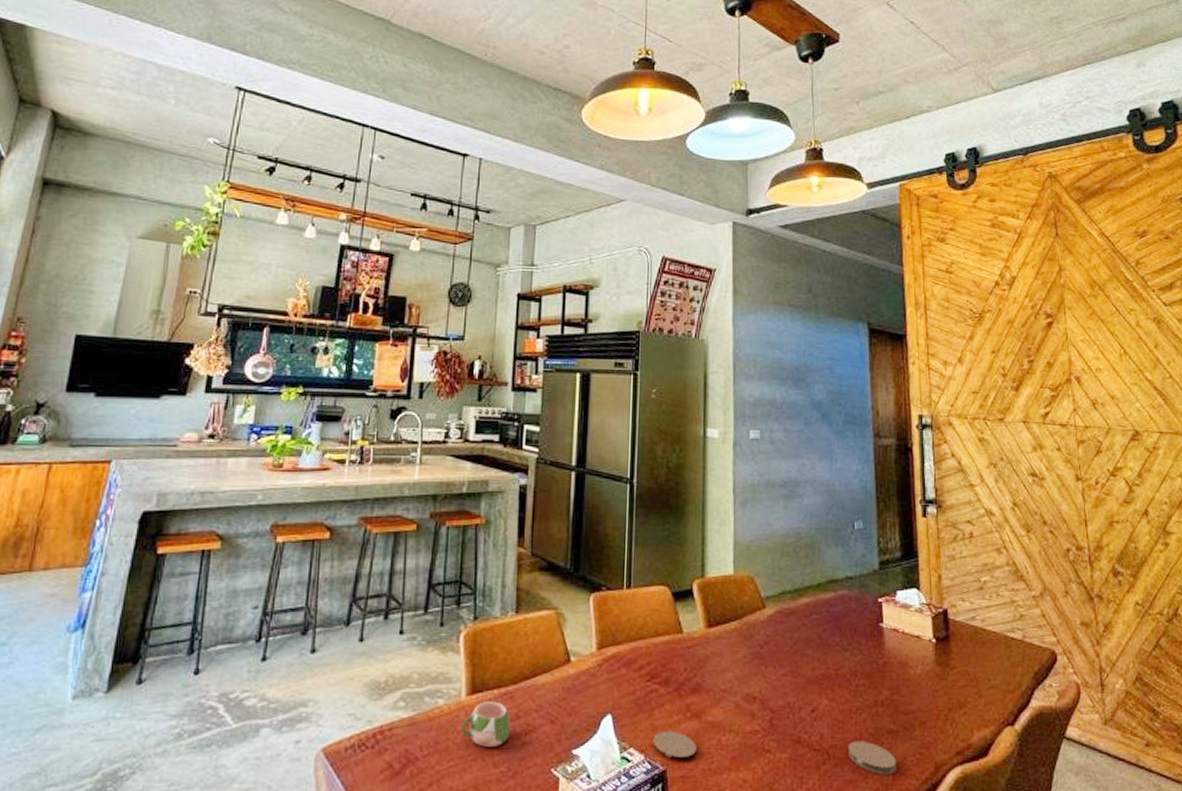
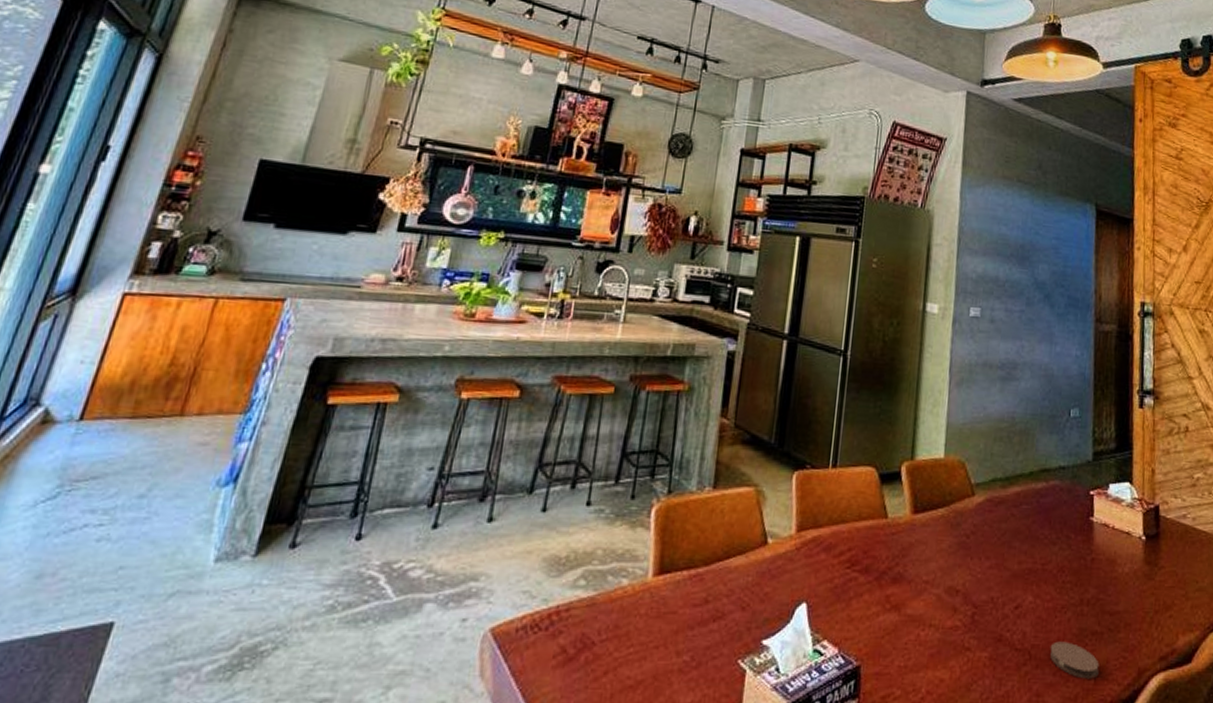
mug: present [460,701,511,747] -> none [643,583,699,633]
coaster: present [653,730,696,757] -> none [848,623,894,652]

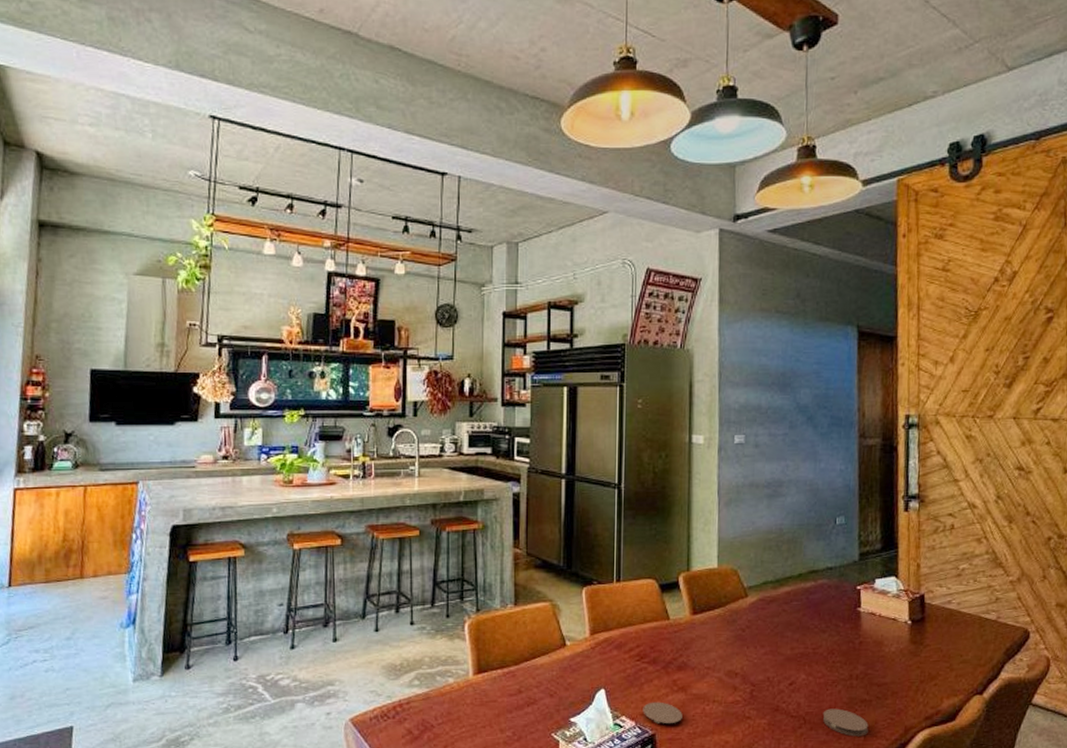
coaster: none [848,623,894,652] -> present [643,702,682,723]

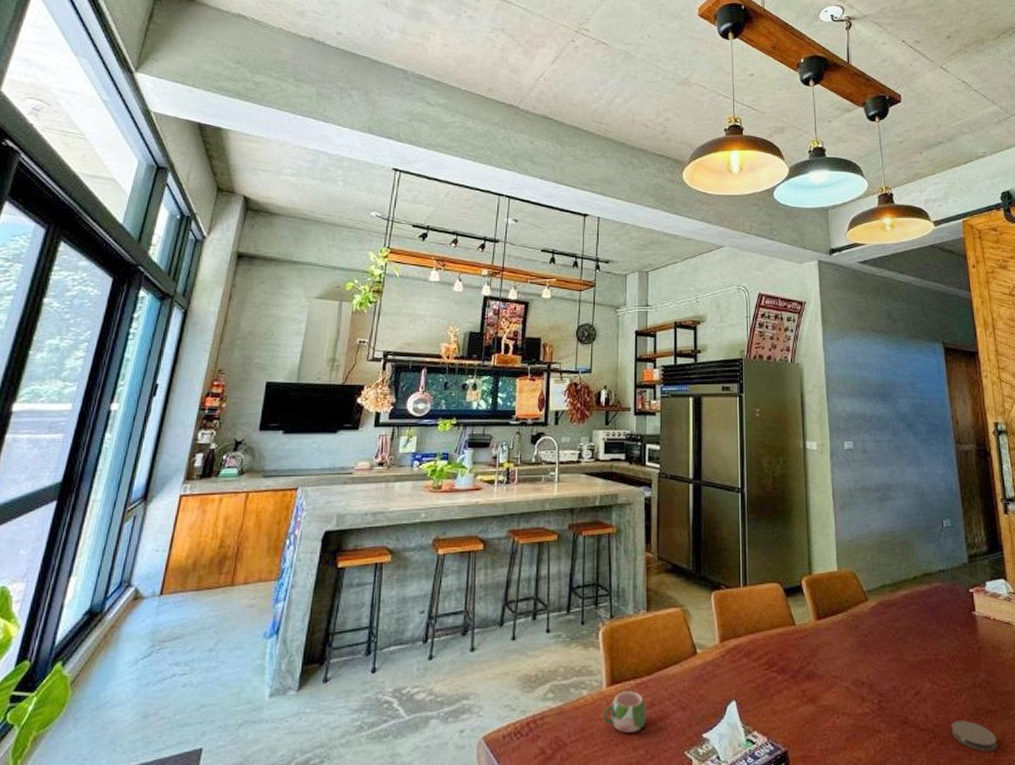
mug: none [470,679,514,716] -> present [603,691,647,733]
coaster: present [643,702,682,723] -> none [774,714,813,739]

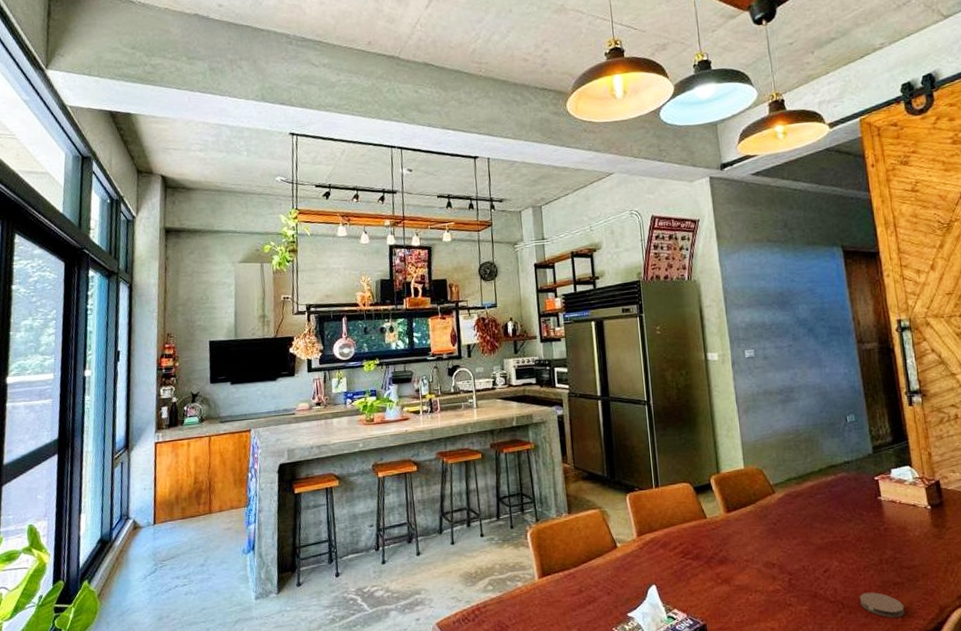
mug: present [603,691,647,733] -> none [538,581,577,615]

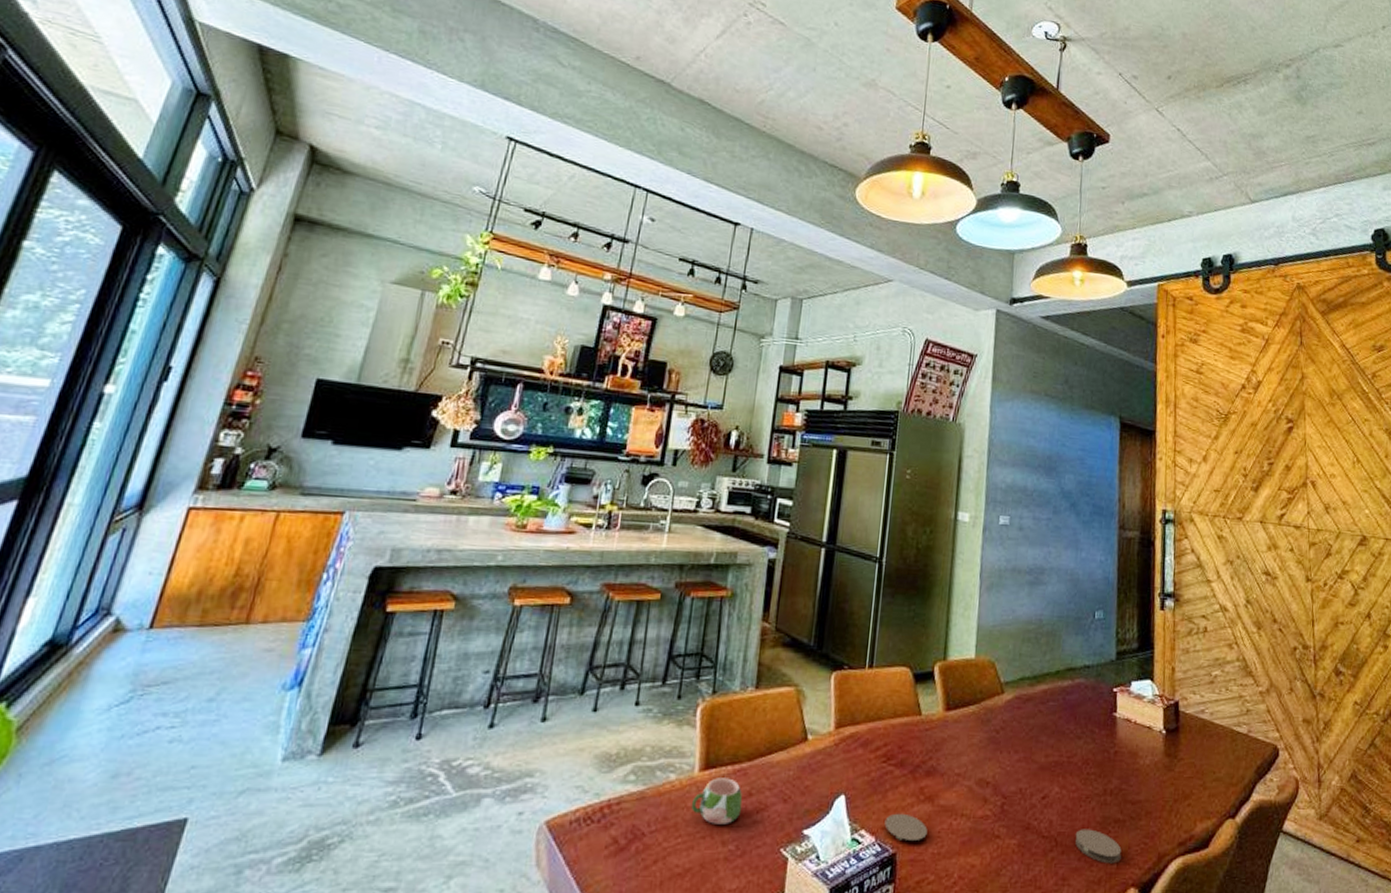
mug: none [538,581,577,615] -> present [690,778,743,824]
coaster: none [692,594,729,614] -> present [884,813,928,840]

